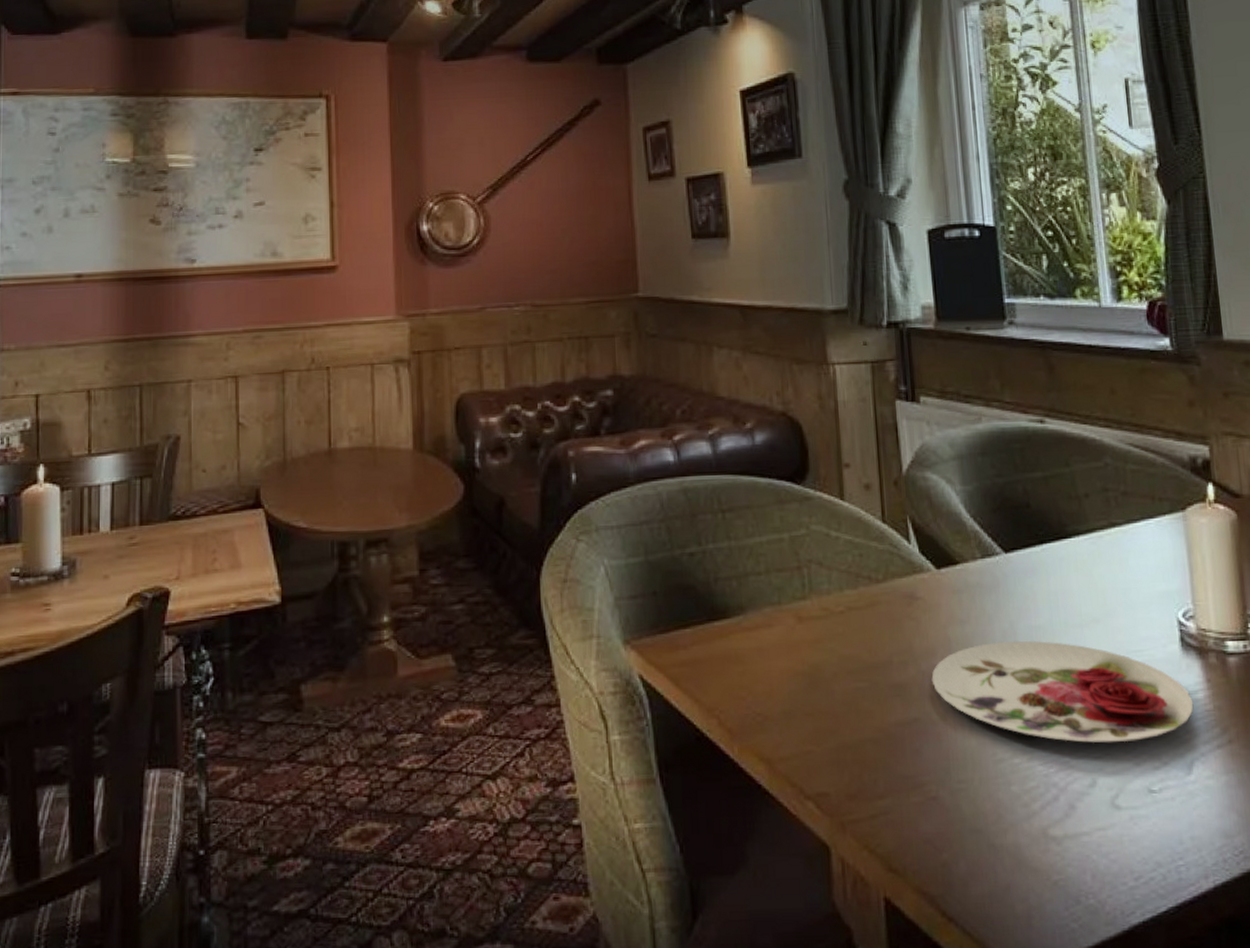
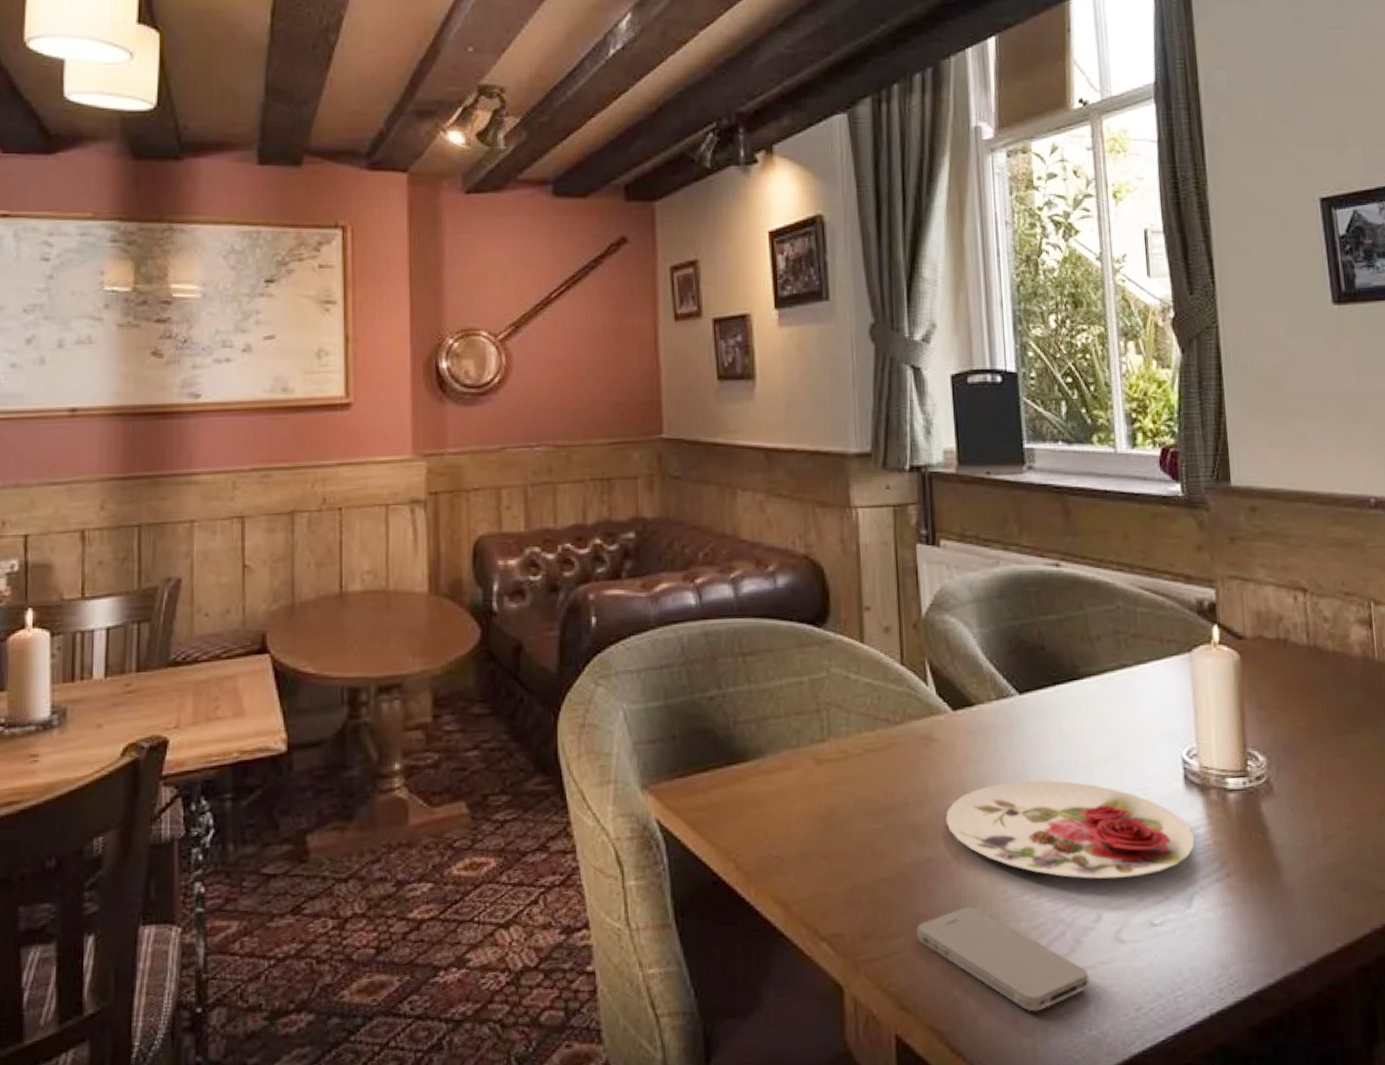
smartphone: none [904,768,1085,878] -> present [917,907,1089,1012]

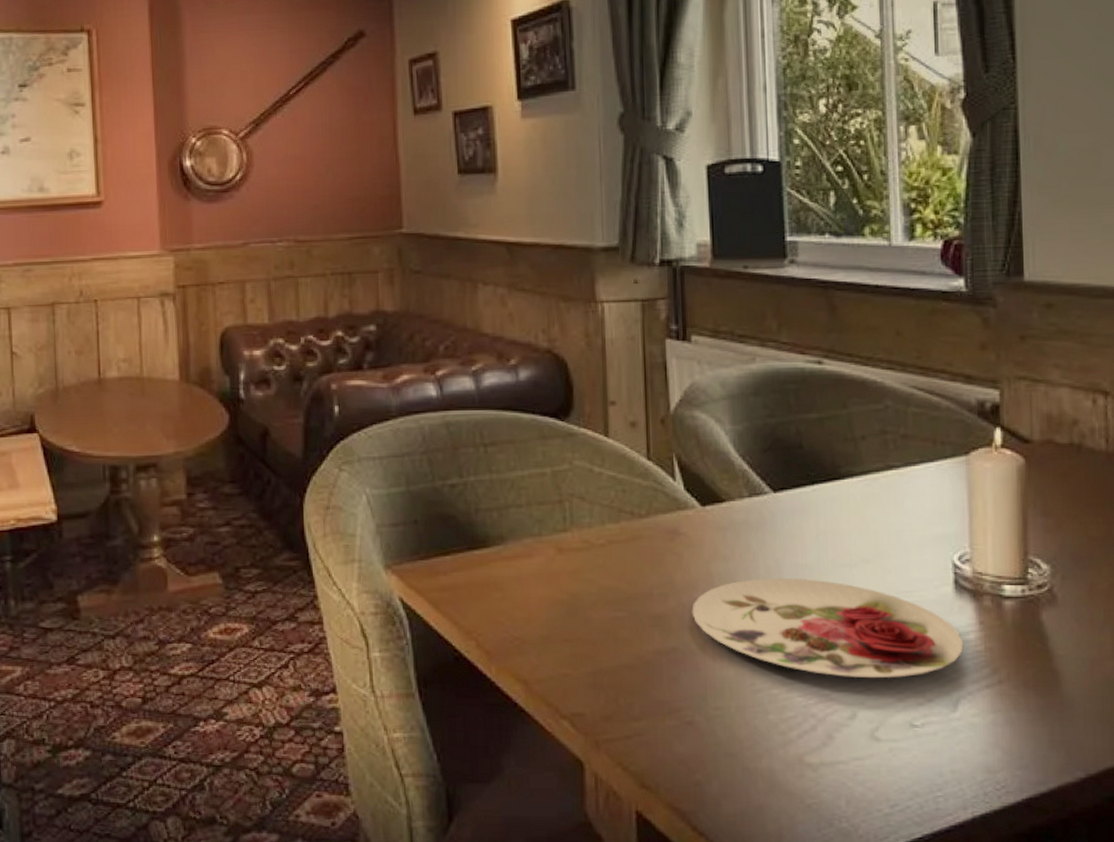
smartphone: present [917,907,1089,1012] -> none [660,696,841,800]

